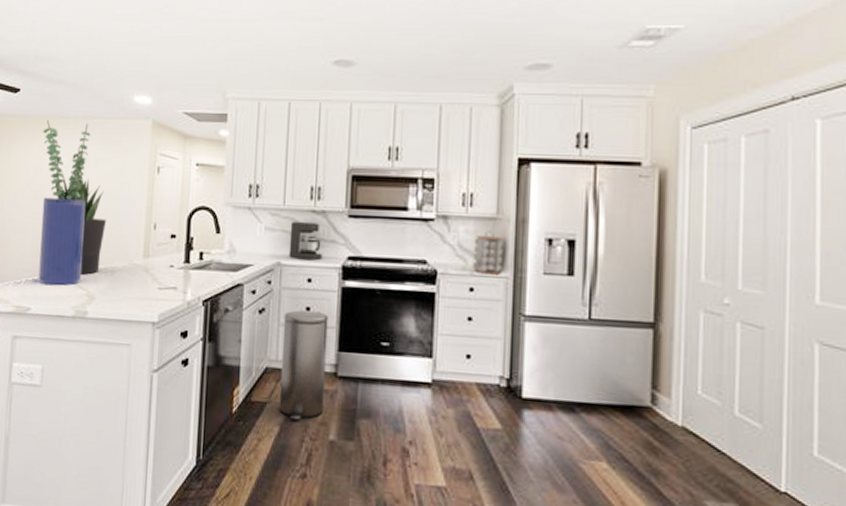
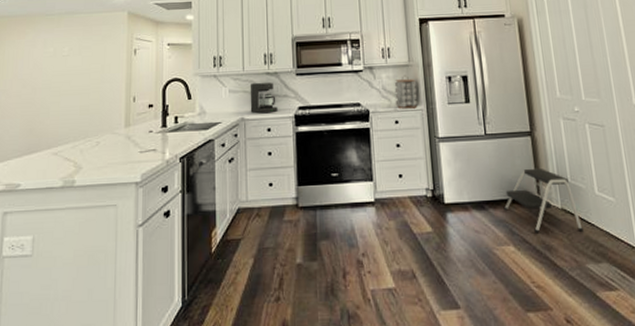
vase: present [38,119,91,286] -> none [27,18,73,162]
planter: present [53,171,106,275] -> none [40,60,90,148]
pedal bin: present [279,310,328,420] -> none [250,155,290,250]
step stool: none [600,369,708,460] -> present [503,168,583,234]

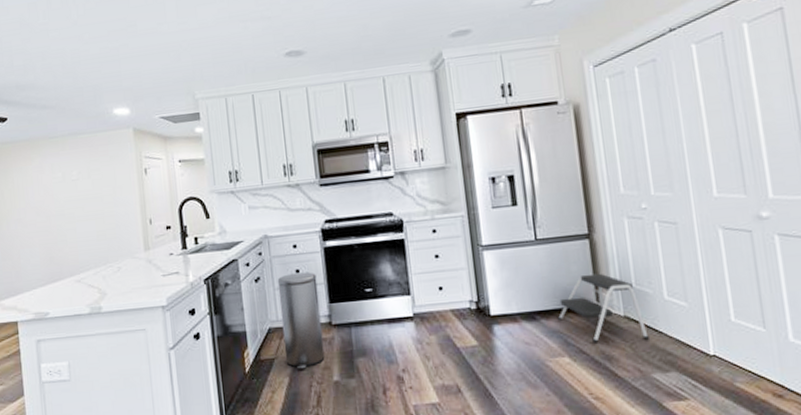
coffee maker: present [250,83,278,114] -> none [270,196,303,230]
pedal bin: none [250,155,290,250] -> present [277,272,325,369]
spice rack: present [394,74,417,109] -> none [429,178,457,217]

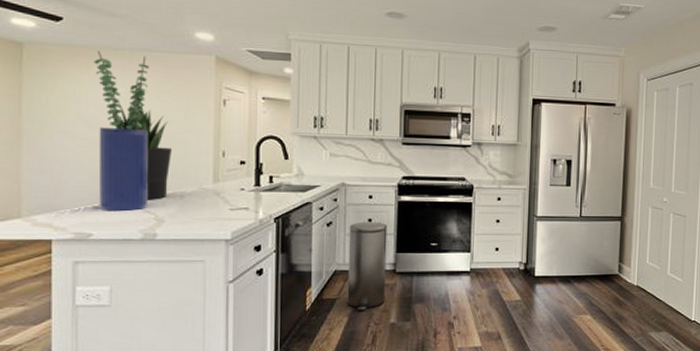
vase: none [34,139,92,290] -> present [93,50,149,212]
planter: none [51,185,107,275] -> present [110,101,172,200]
step stool: present [557,273,649,344] -> none [587,249,652,306]

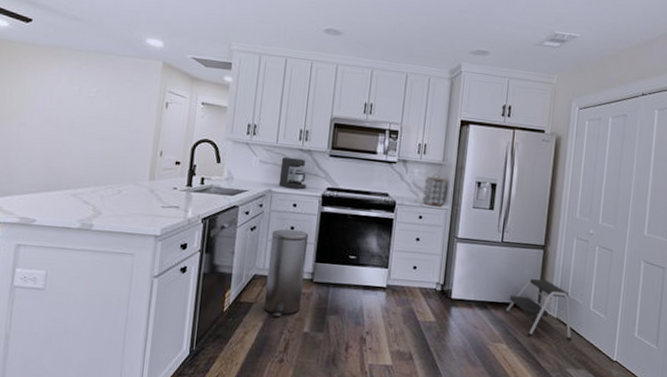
vase: present [93,50,149,212] -> none [45,50,103,201]
planter: present [110,101,172,200] -> none [64,98,115,193]
coffee maker: none [352,149,381,181] -> present [278,157,307,189]
spice rack: none [500,153,523,187] -> present [422,173,447,207]
step stool: none [587,249,652,306] -> present [504,278,571,340]

